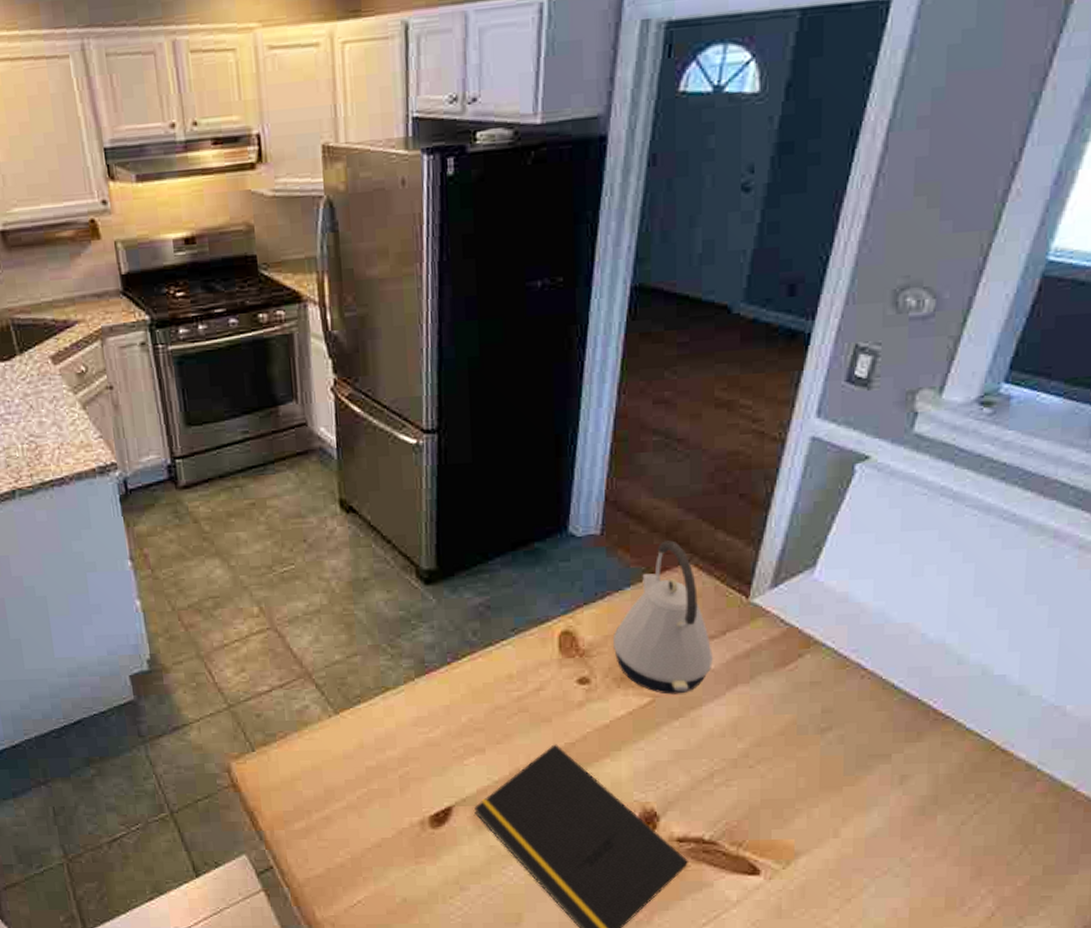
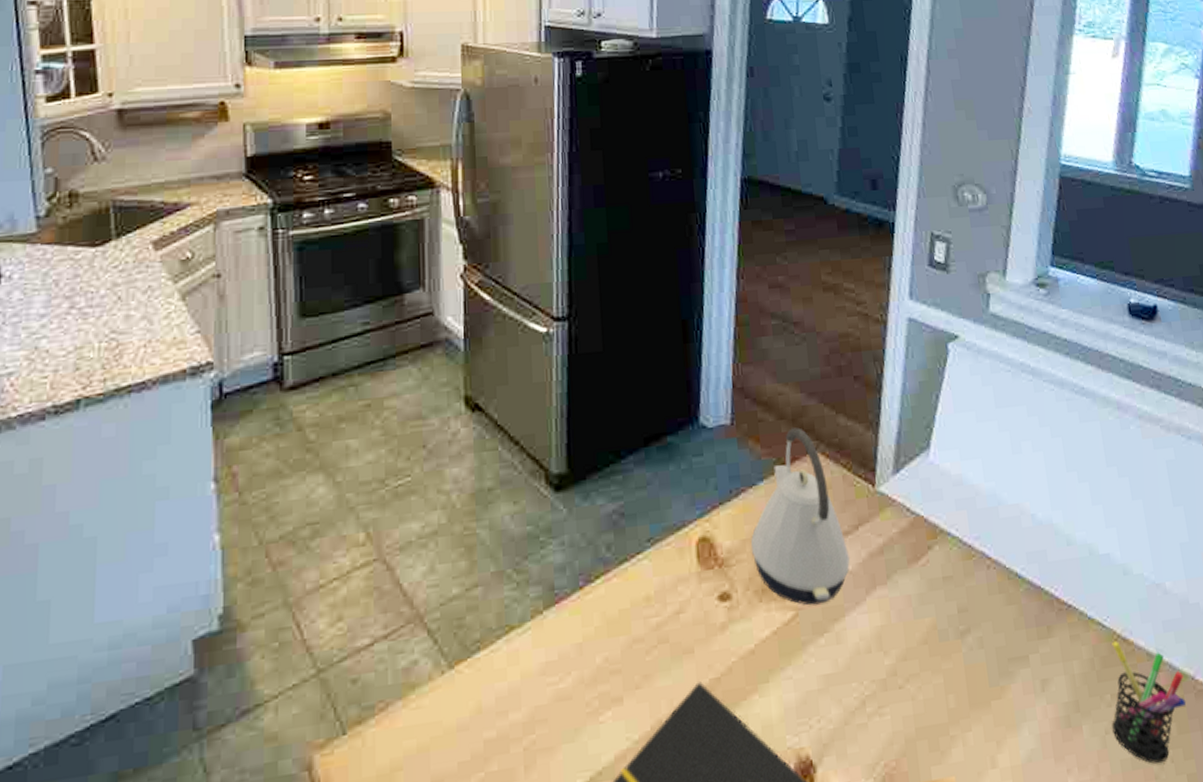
pen holder: none [970,751,1064,854] -> present [1112,641,1186,764]

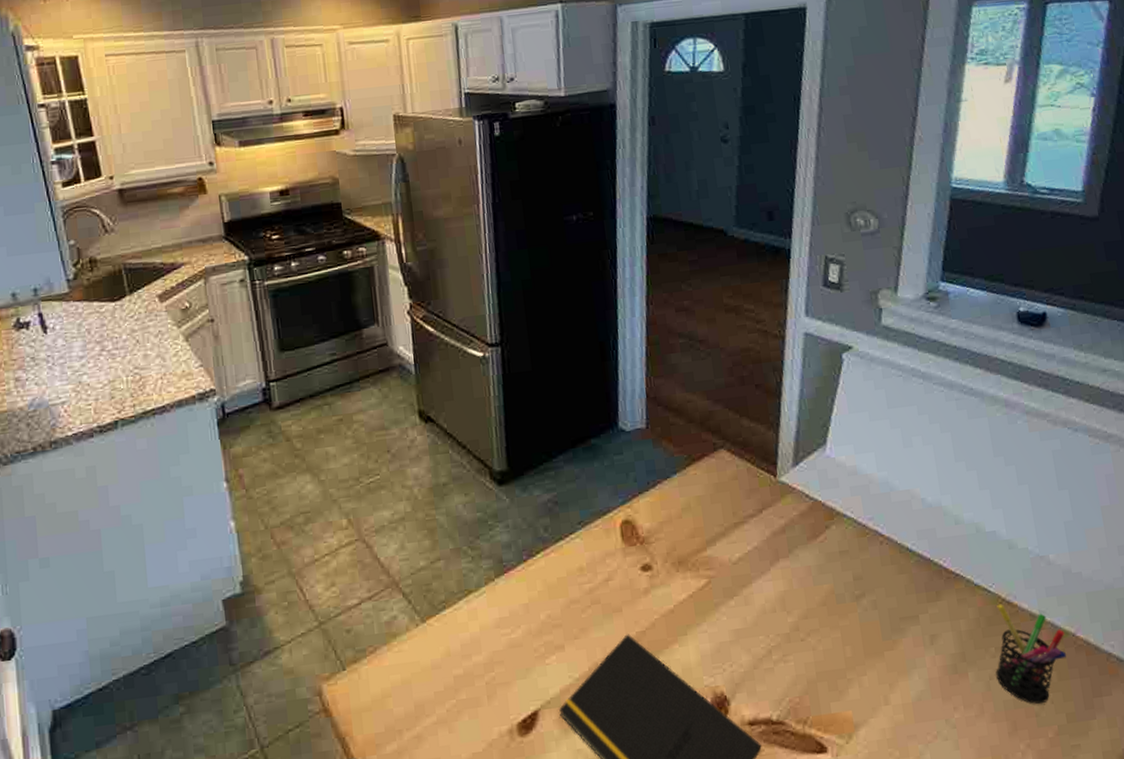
kettle: present [751,427,850,606] -> none [667,429,755,575]

